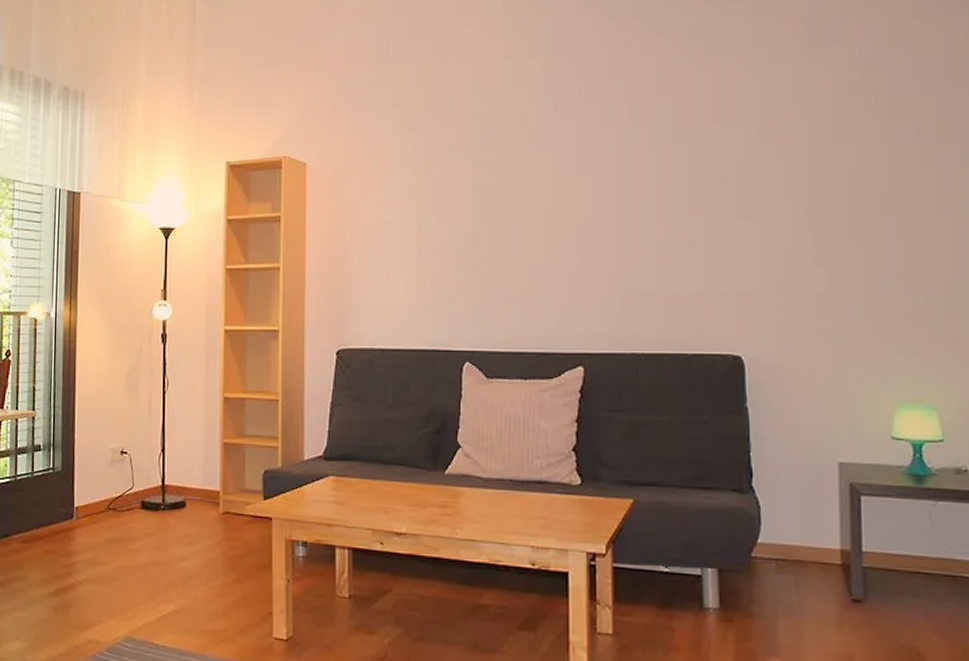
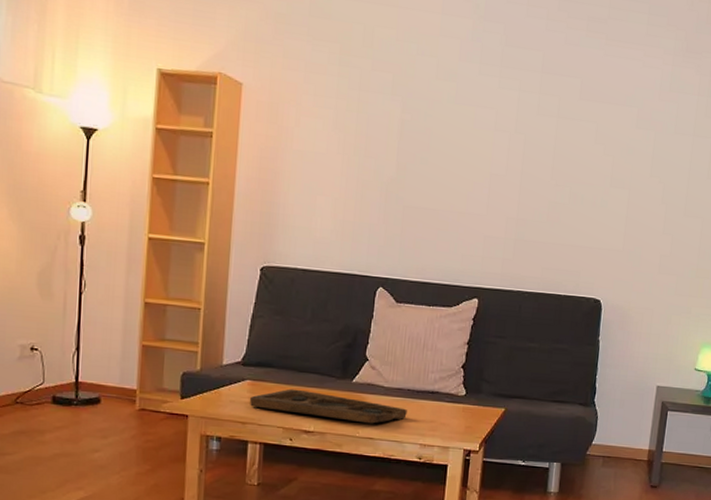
decorative tray: none [333,484,512,523] -> present [249,389,407,424]

